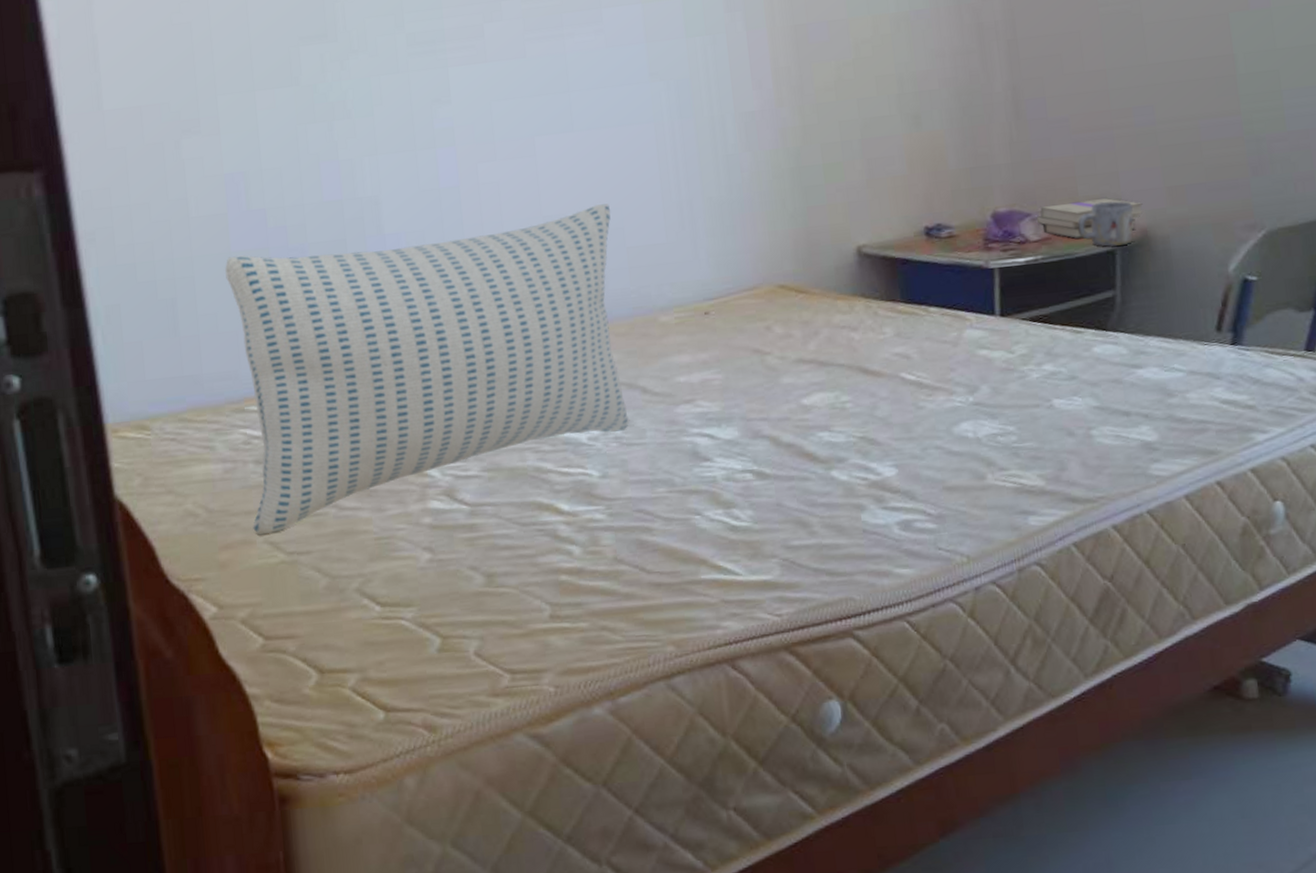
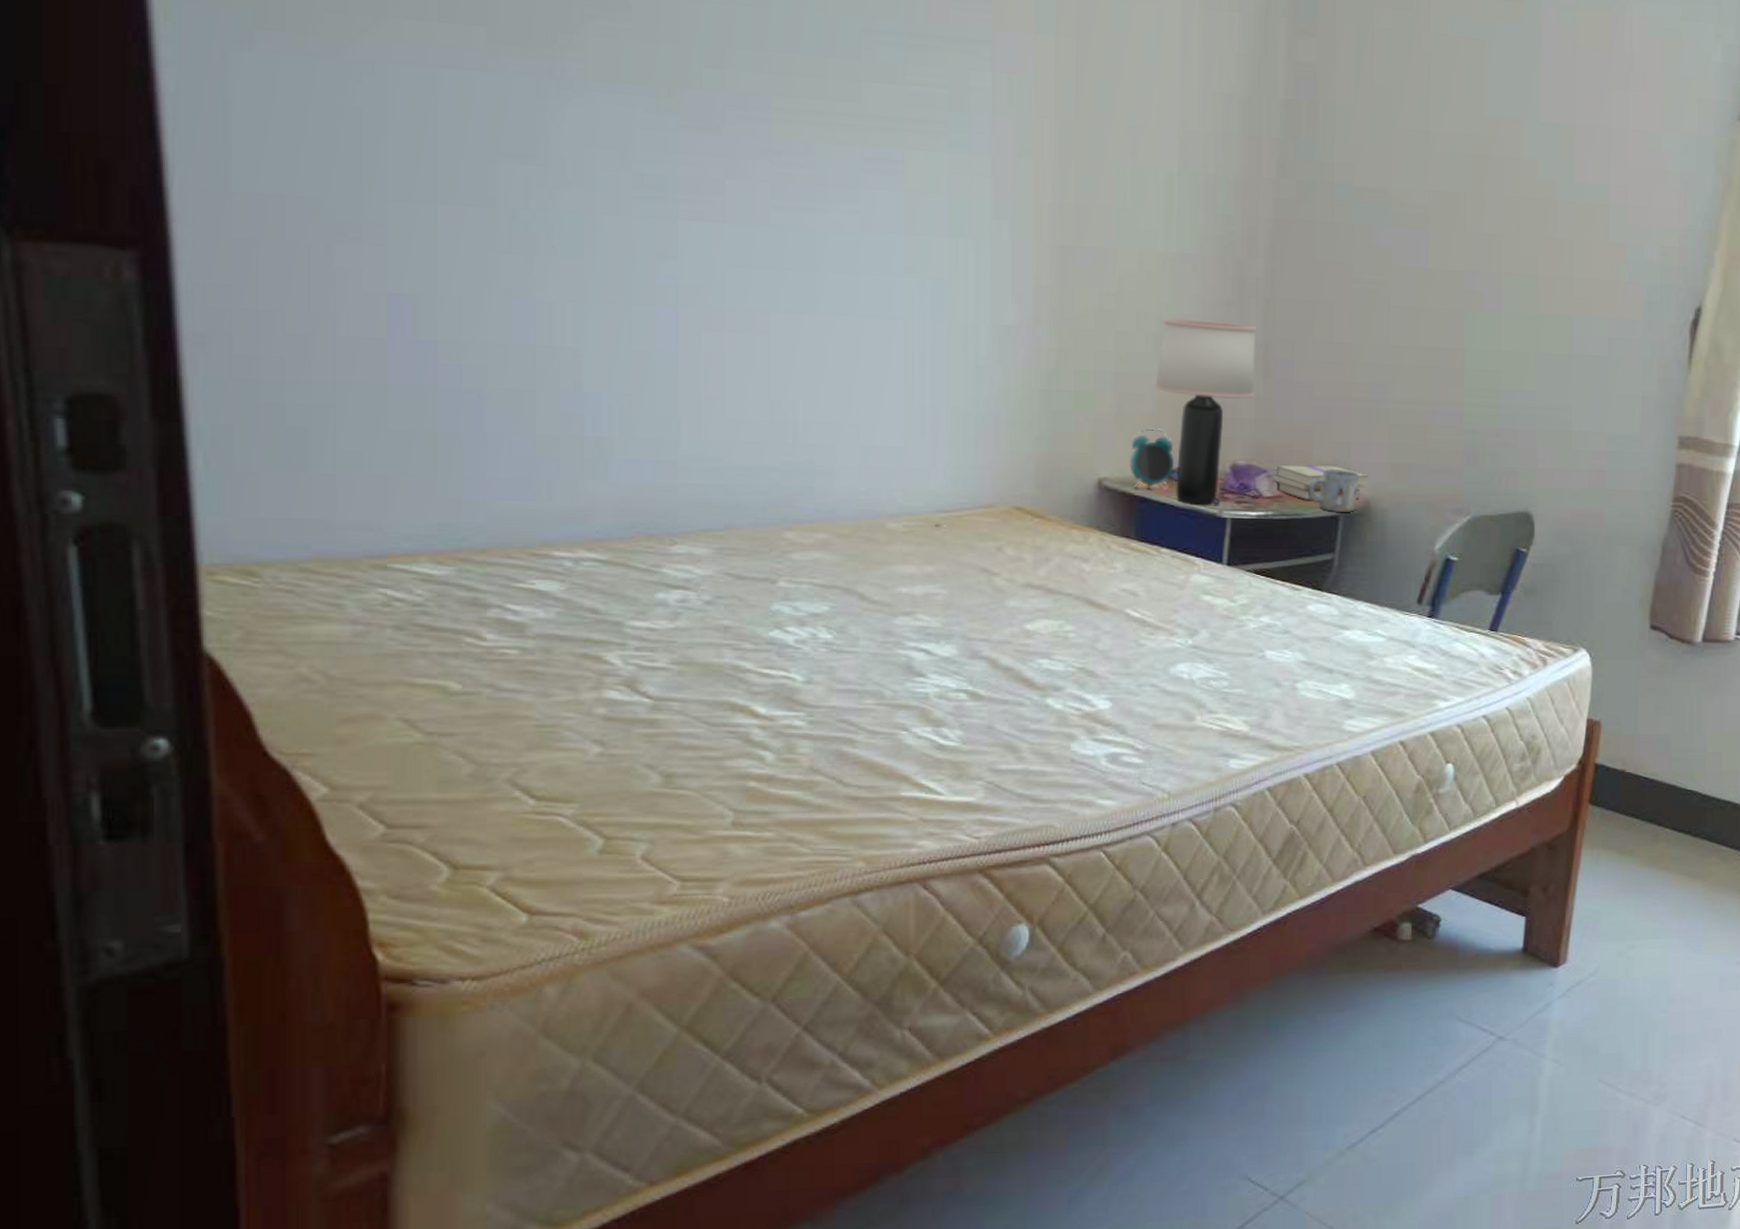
pillow: present [225,203,630,537] -> none [378,390,847,712]
alarm clock: none [886,187,933,252] -> present [1129,427,1175,490]
table lamp: none [902,69,1008,259] -> present [1154,317,1257,505]

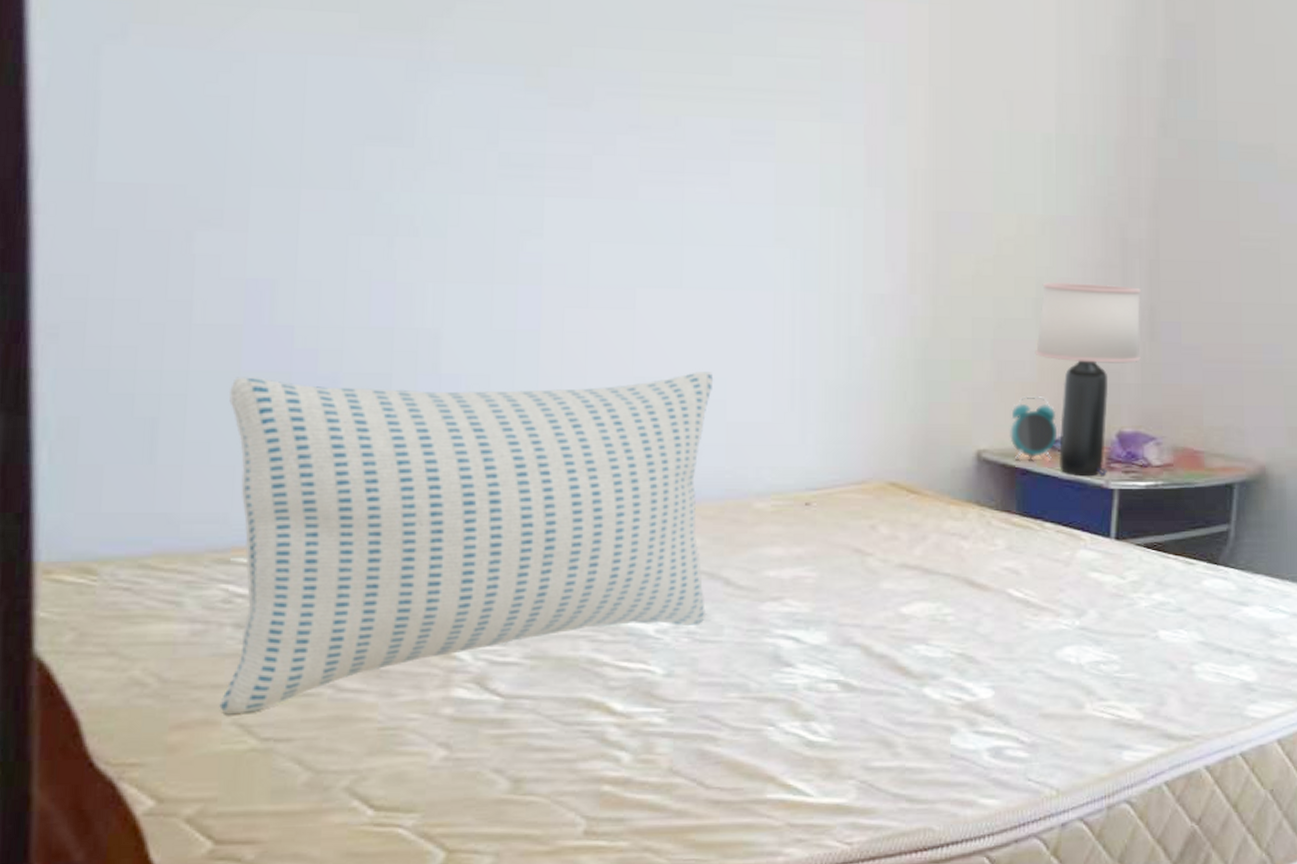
pillow: none [378,390,847,712] -> present [219,372,714,717]
books: present [1271,465,1368,500] -> none [1160,431,1264,468]
mug: present [1307,469,1359,512] -> none [1199,435,1254,480]

